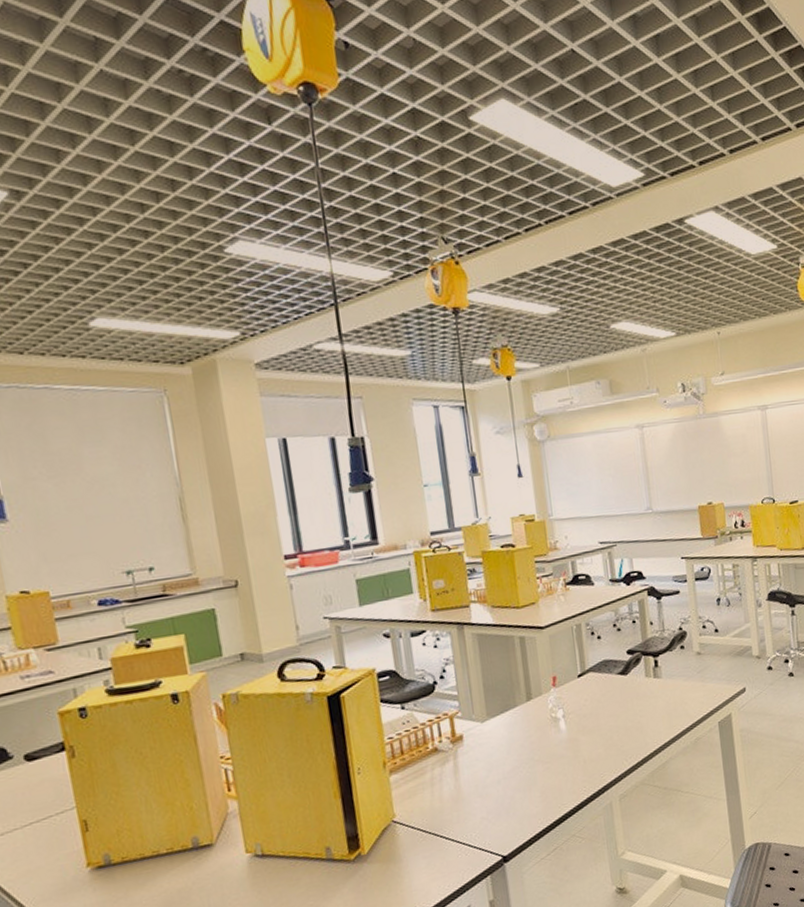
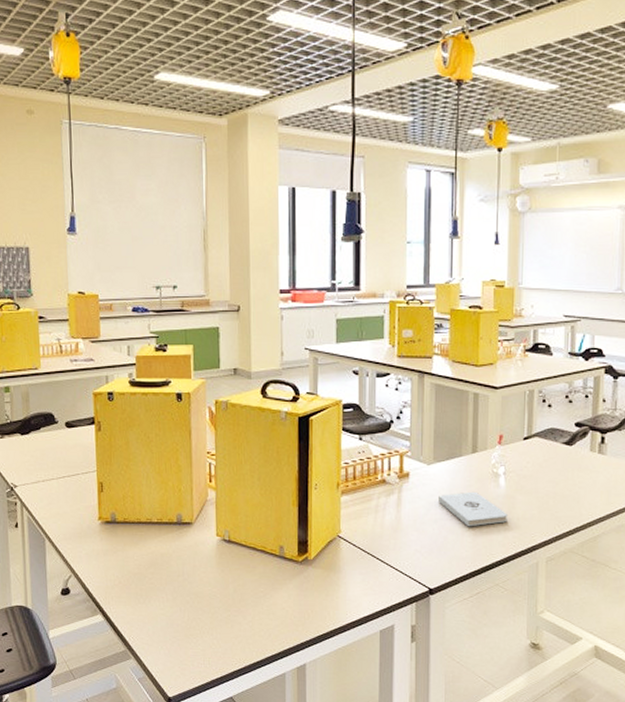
notepad: none [498,741,574,781] -> present [439,491,507,527]

